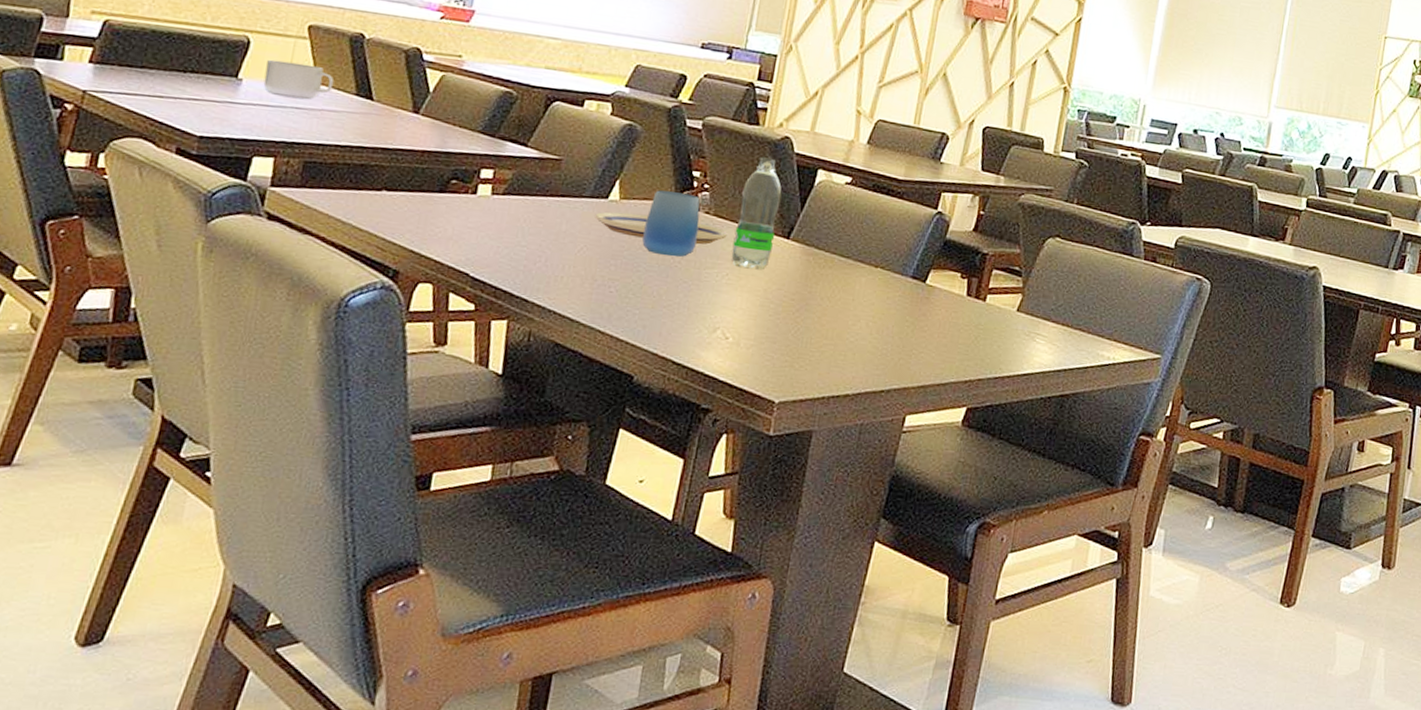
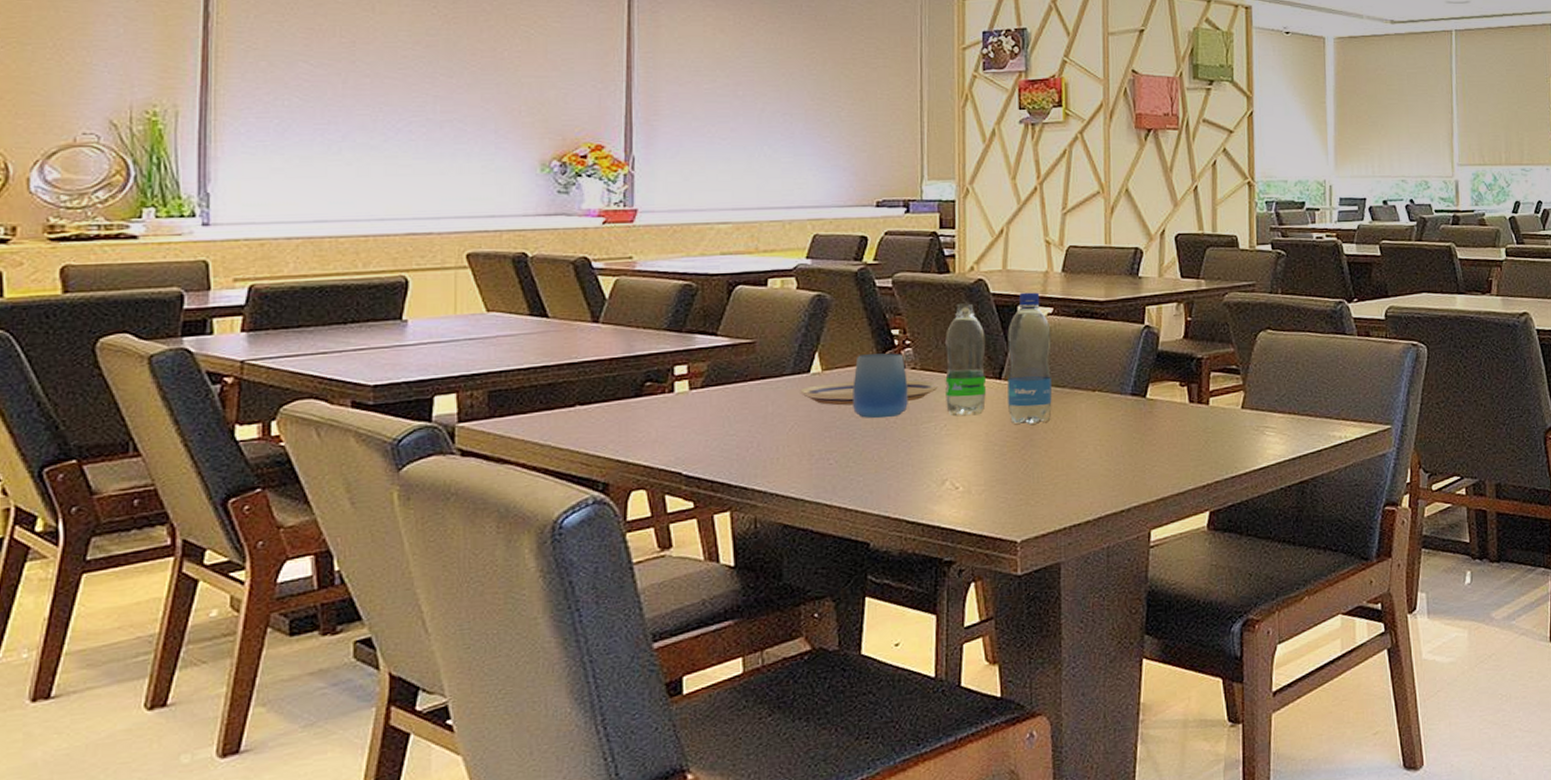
cup: present [263,59,334,101] -> none [430,293,504,331]
bottle: none [790,157,847,290] -> present [1007,292,1052,426]

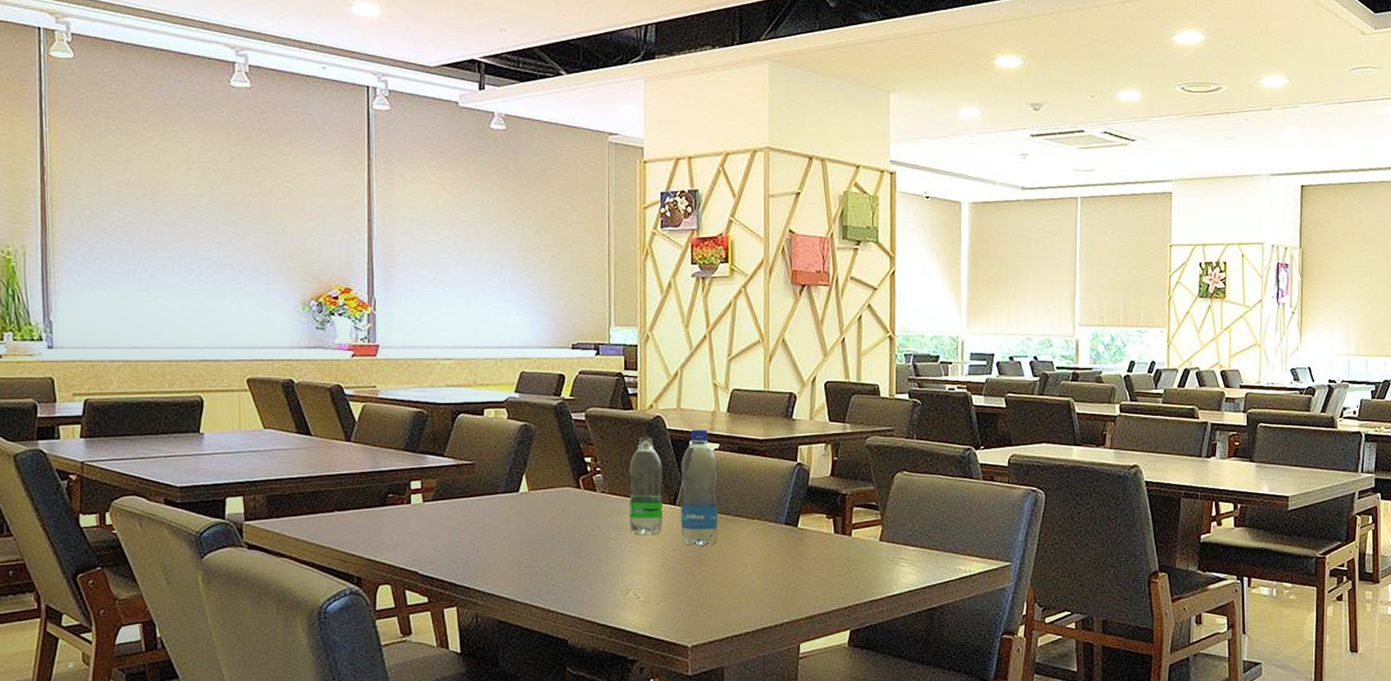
plate: present [800,380,938,406] -> none [511,501,623,522]
cup: present [853,353,908,419] -> none [553,478,599,534]

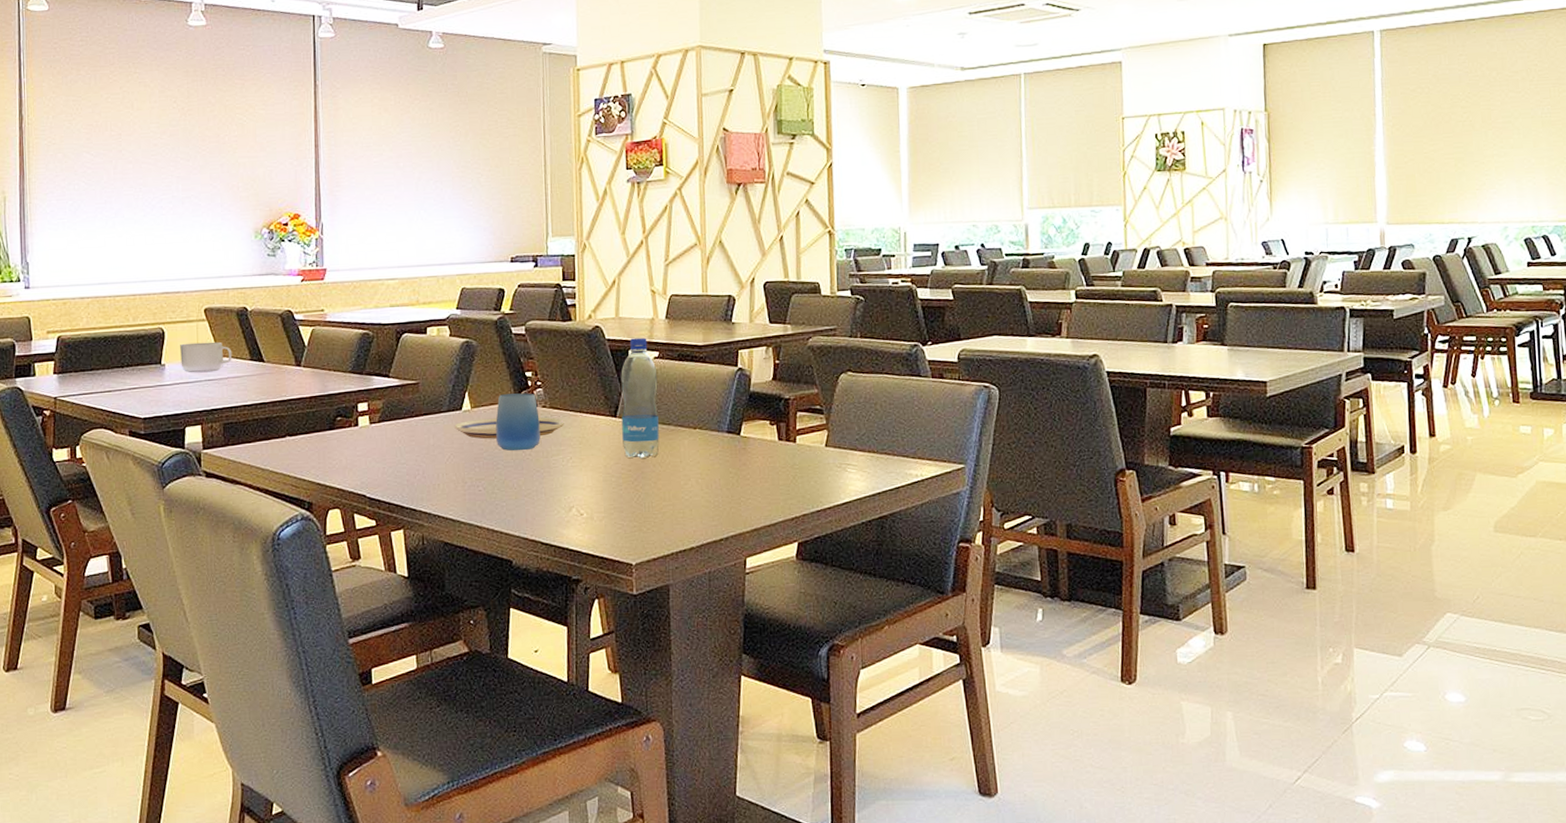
cup: none [220,413,277,444] -> present [180,341,233,373]
plate: none [511,501,623,522] -> present [454,417,564,439]
cup: none [553,478,599,534] -> present [496,393,540,452]
bottle: present [629,437,663,536] -> none [569,348,604,450]

